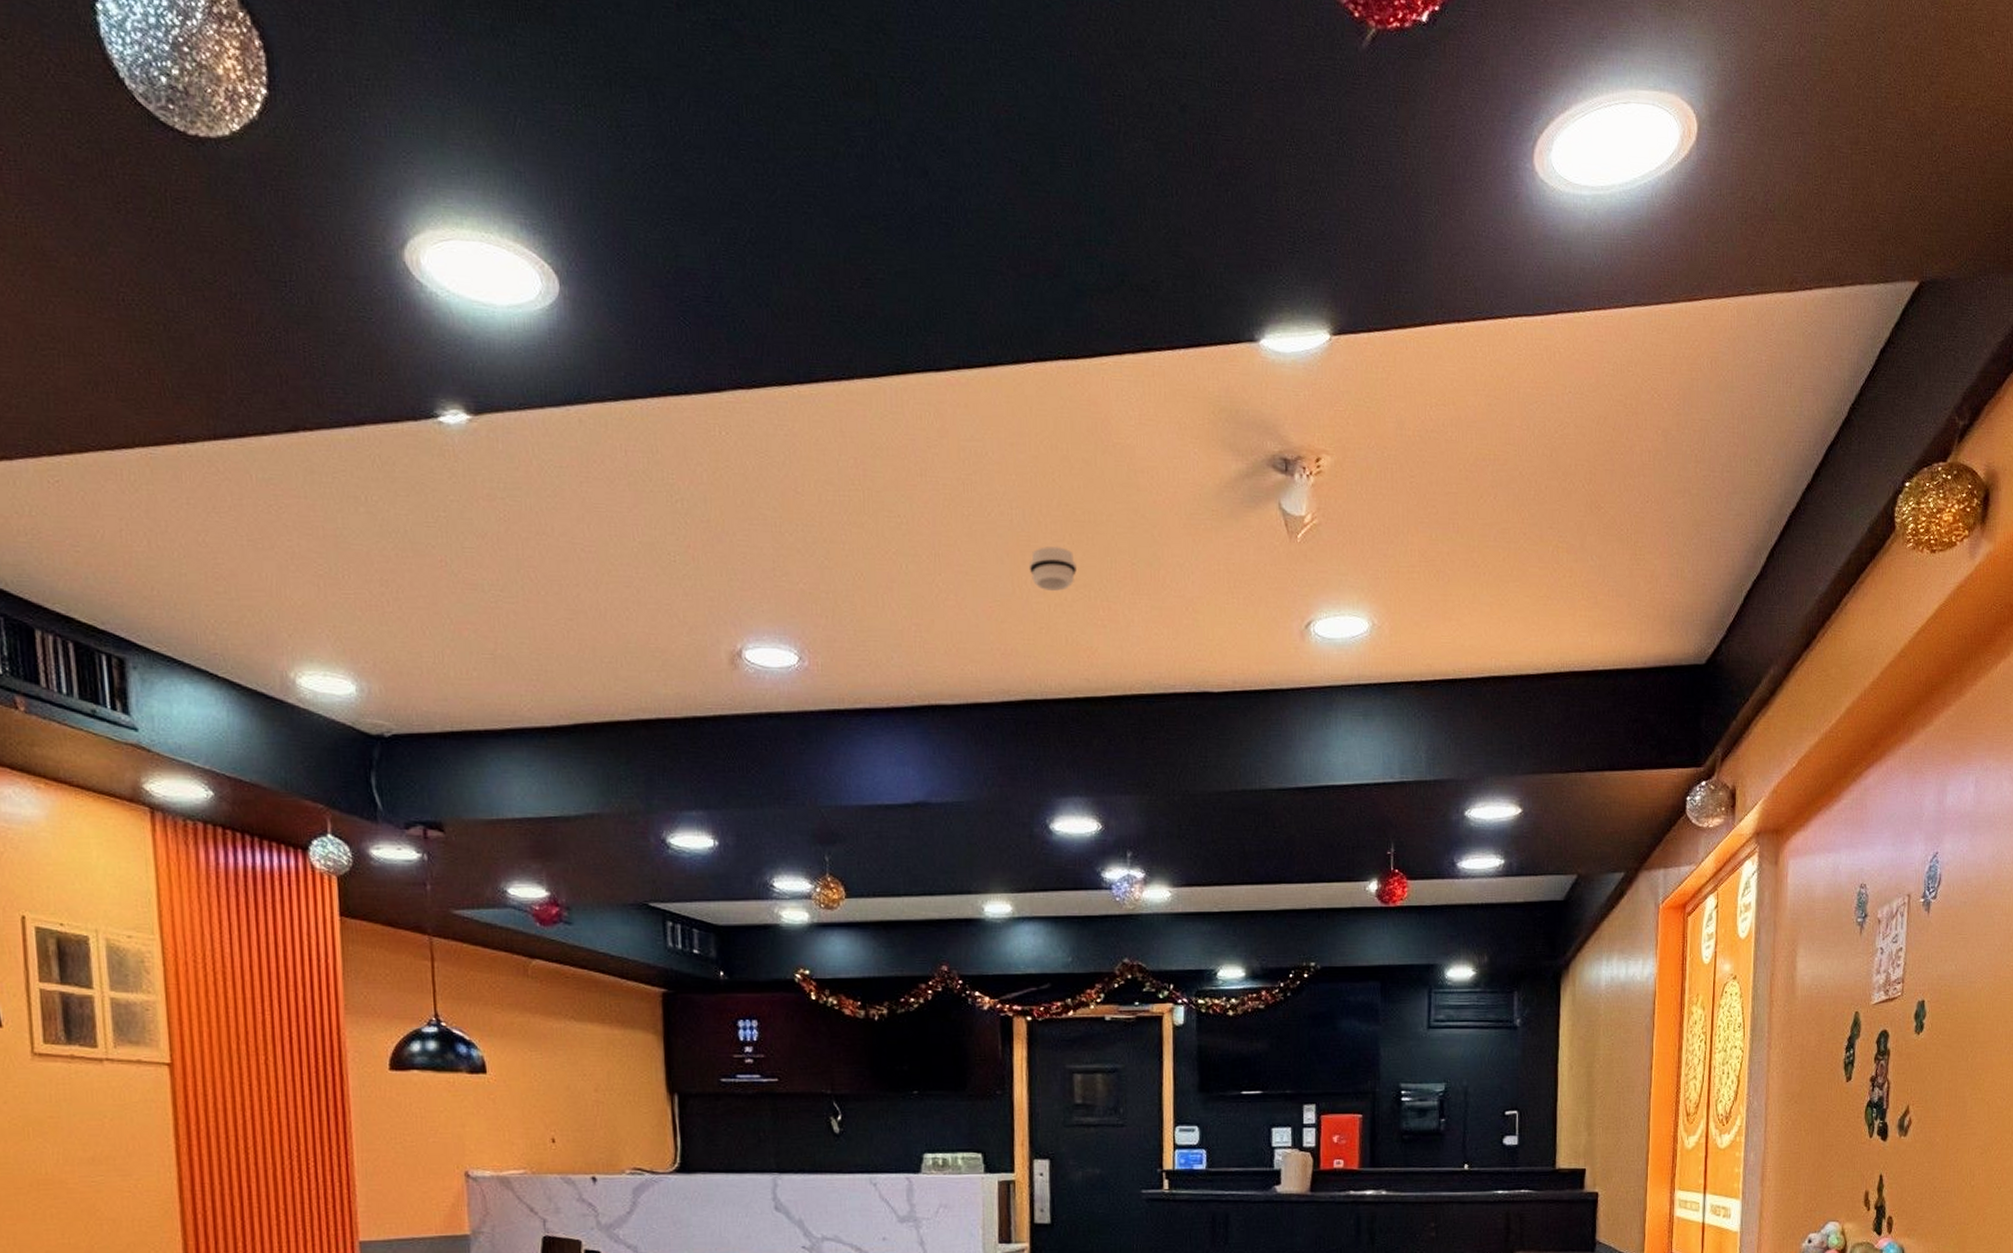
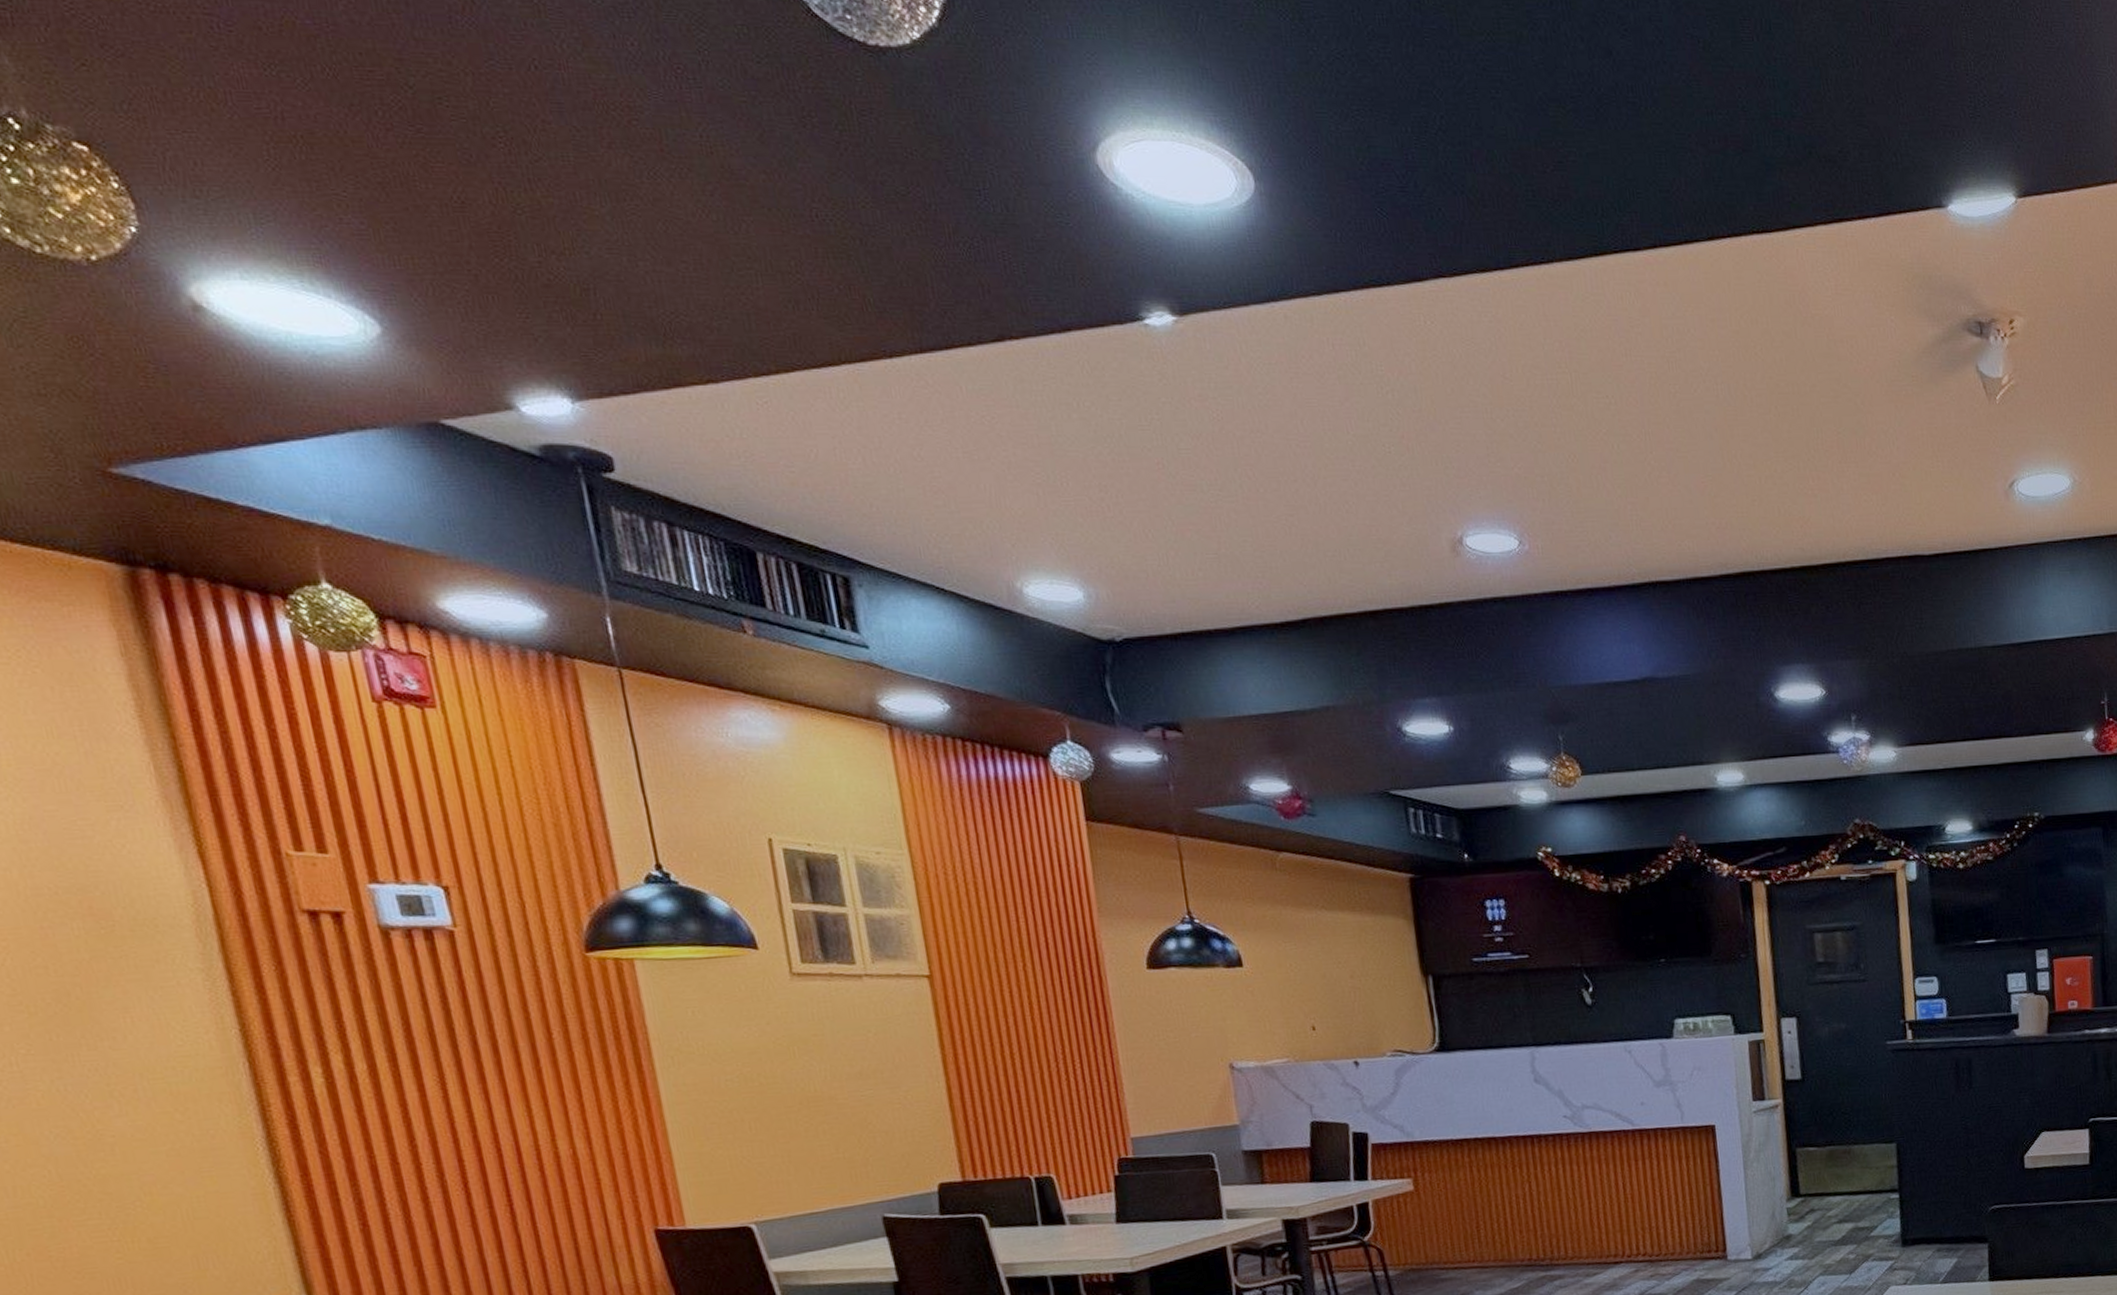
smoke detector: present [1029,546,1078,591] -> none [1737,418,1785,463]

